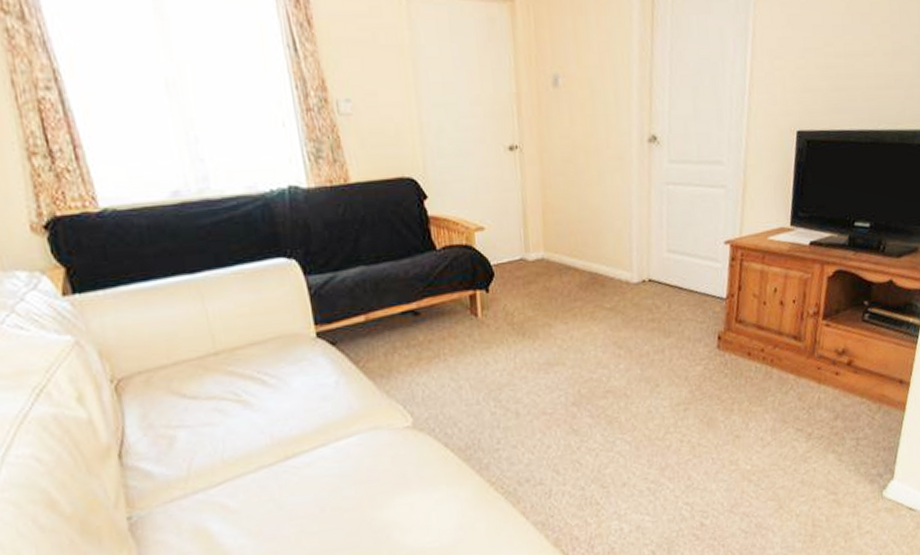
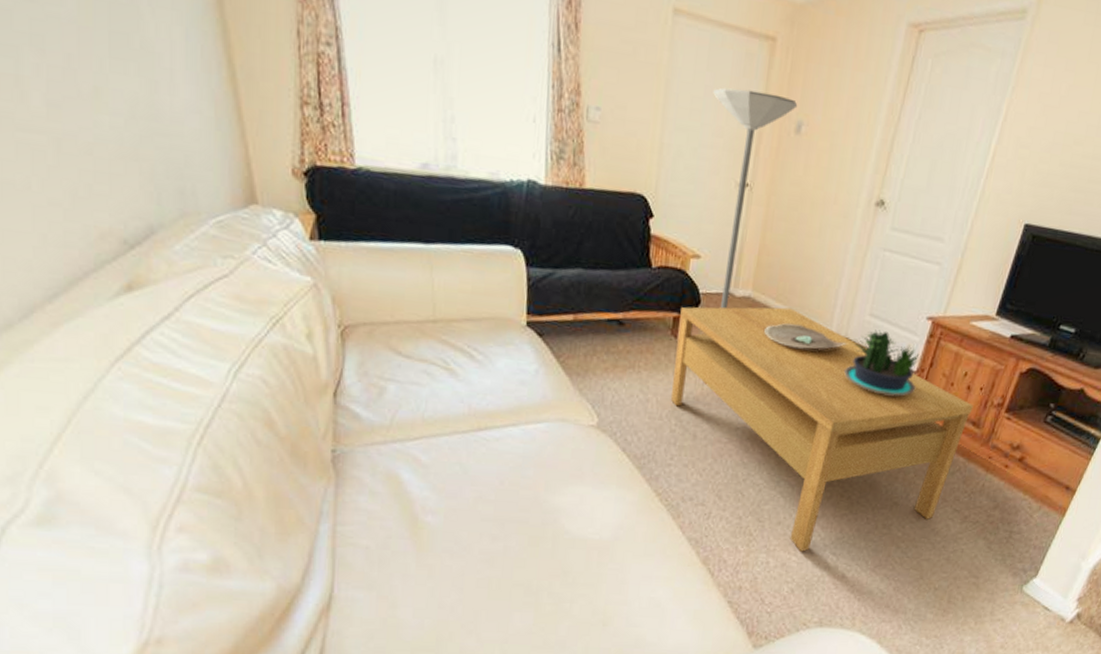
floor lamp: none [462,53,550,277] -> present [713,87,798,310]
coffee table: none [475,261,791,510] -> present [670,306,973,552]
decorative bowl: none [564,275,652,301] -> present [763,323,847,351]
potted plant: none [655,264,730,330] -> present [844,329,922,397]

